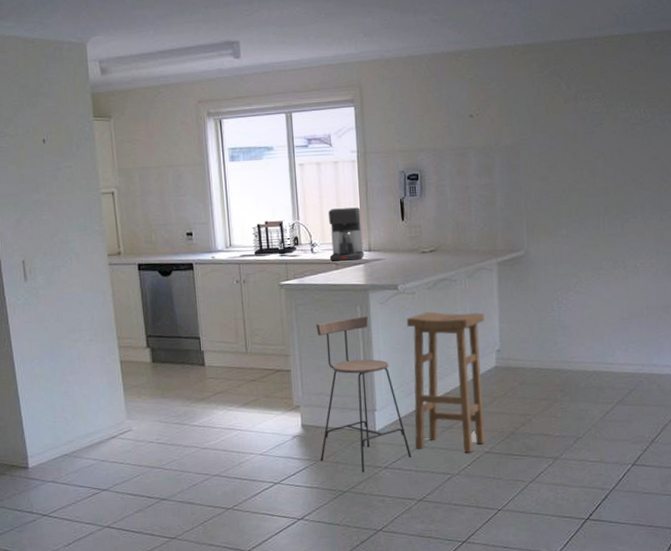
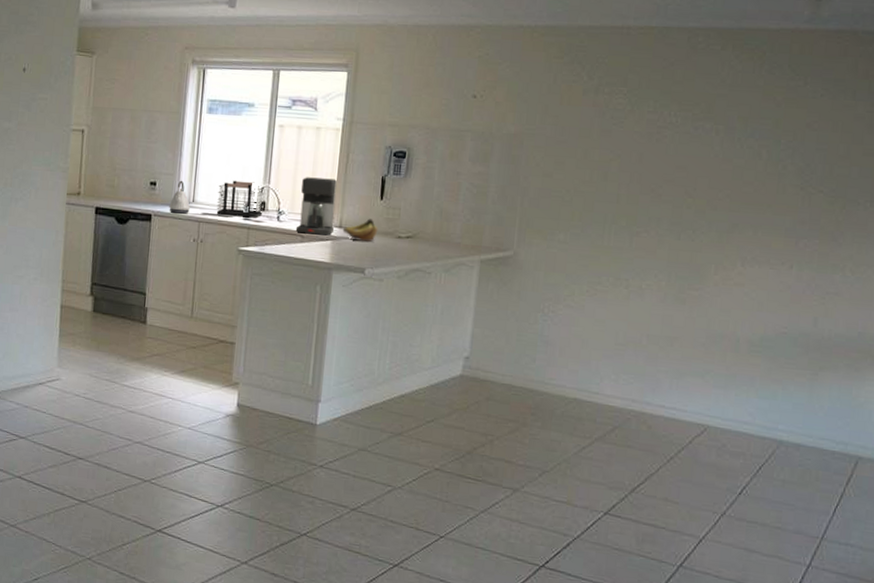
kettle: none [208,227,229,260] -> present [169,180,191,215]
bar stool: present [316,315,412,473] -> none [251,296,352,468]
fruit: none [372,239,404,261] -> present [342,219,378,243]
bar stool: present [406,311,485,453] -> none [357,302,457,467]

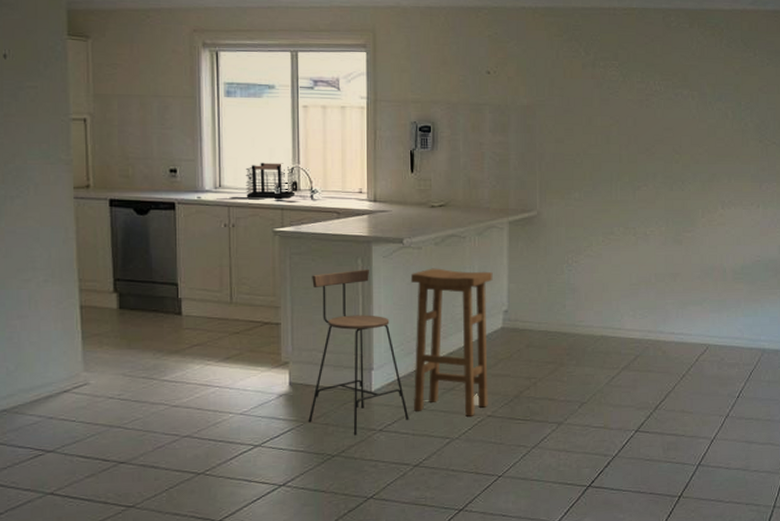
kettle: present [169,180,191,215] -> none [194,165,218,201]
bar stool: none [251,296,352,468] -> present [308,268,409,436]
coffee maker: present [296,177,337,236] -> none [332,155,370,210]
fruit: present [342,219,378,243] -> none [377,191,412,214]
bar stool: none [357,302,457,467] -> present [410,268,493,416]

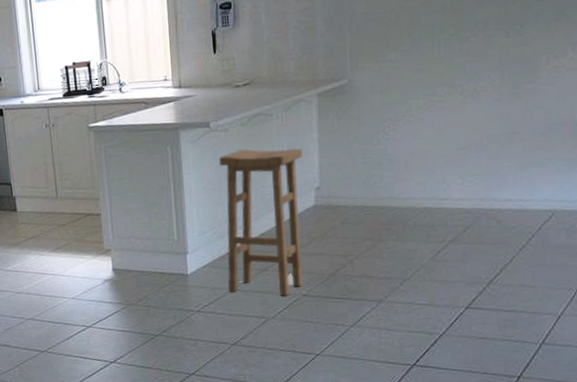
bar stool: present [308,268,409,436] -> none [126,155,225,316]

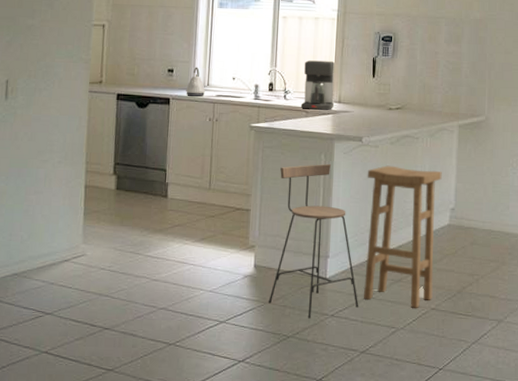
kettle: none [17,71,38,105] -> present [186,67,206,98]
dish rack: present [59,59,106,98] -> none [229,65,272,98]
bar stool: none [126,155,225,316] -> present [268,163,359,319]
coffee maker: none [137,42,175,100] -> present [301,60,335,110]

